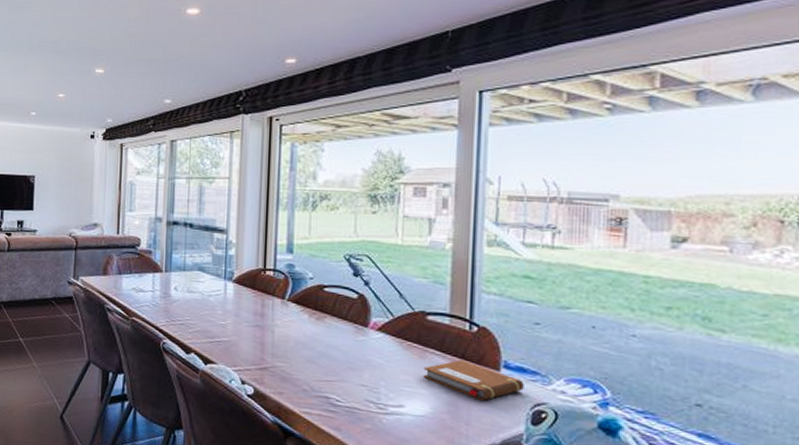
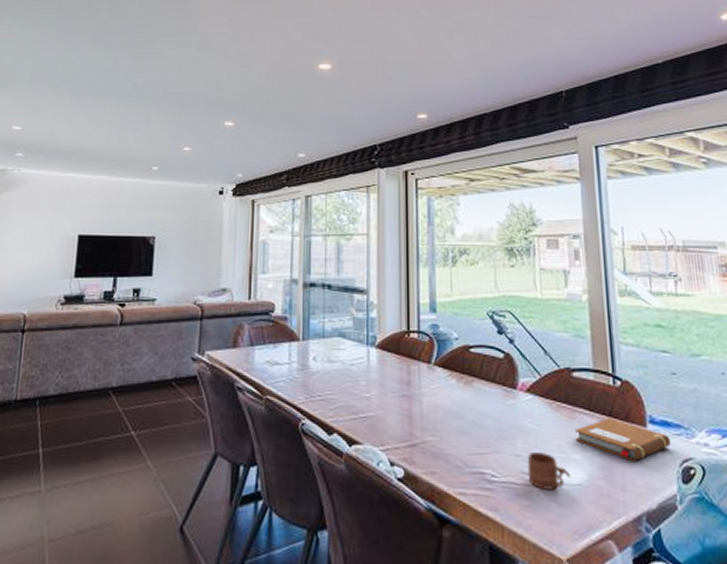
mug: none [372,384,415,418] -> present [527,452,571,490]

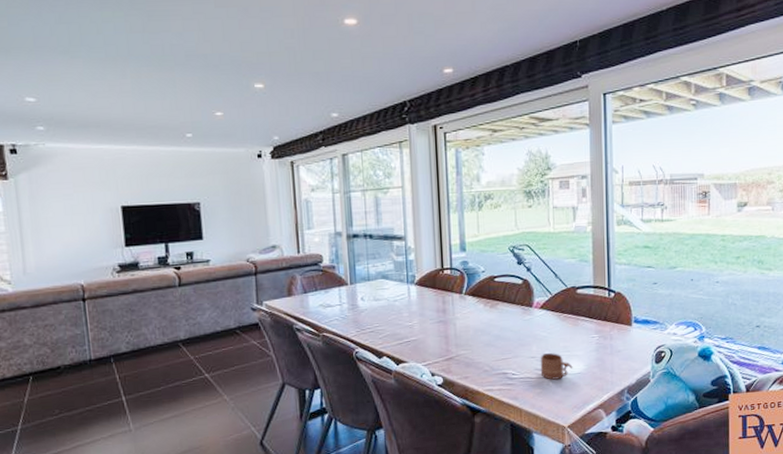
notebook: present [574,418,671,461] -> none [577,322,649,352]

